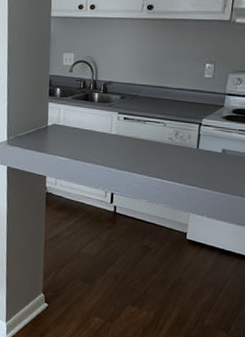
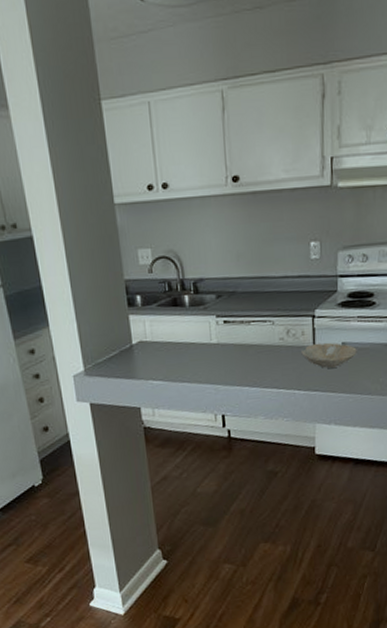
bowl: none [186,146,235,169] -> present [301,342,357,368]

